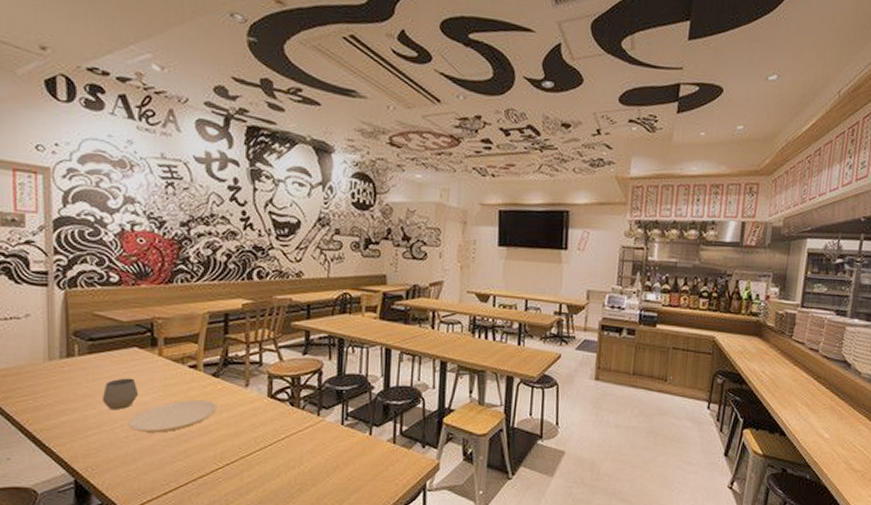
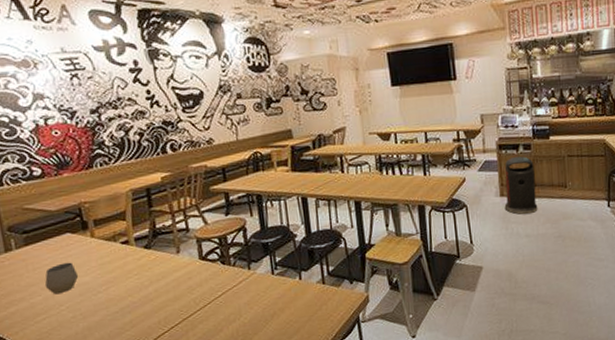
plate: present [128,400,217,433] -> none [73,271,154,311]
trash bin: none [597,341,636,404] -> present [504,156,538,215]

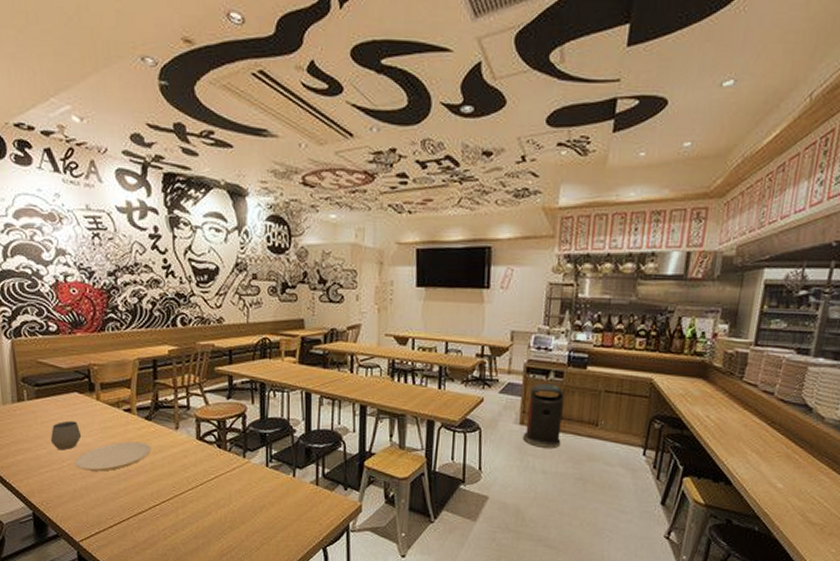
plate: none [73,271,154,311] -> present [74,441,151,471]

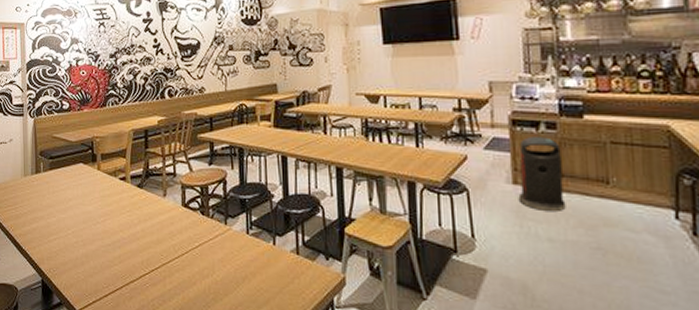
cup: present [50,420,82,449] -> none [59,190,85,217]
plate: present [74,441,151,471] -> none [77,209,142,239]

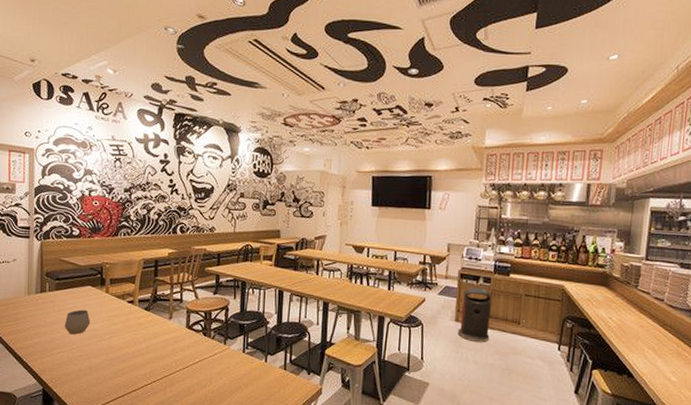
cup: none [59,190,85,217] -> present [64,309,91,334]

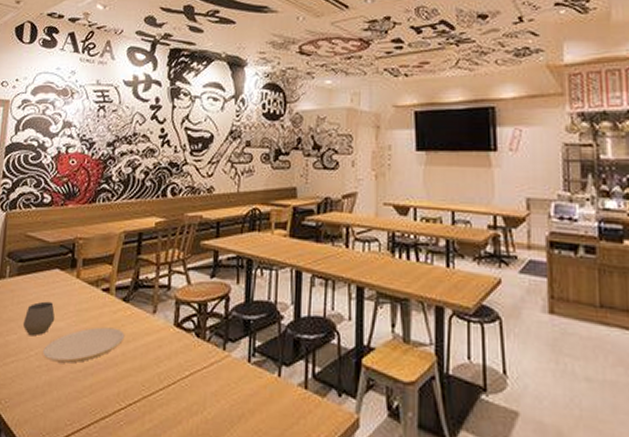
plate: none [82,328,148,354] -> present [42,327,125,363]
trash bin: present [457,287,492,343] -> none [554,261,605,348]

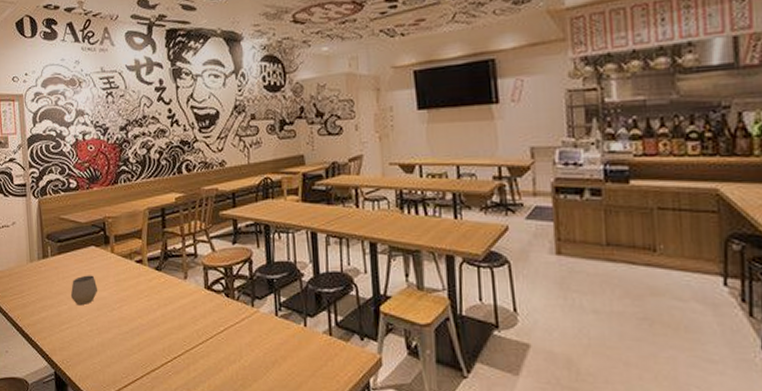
plate: present [42,327,125,363] -> none [91,294,162,326]

